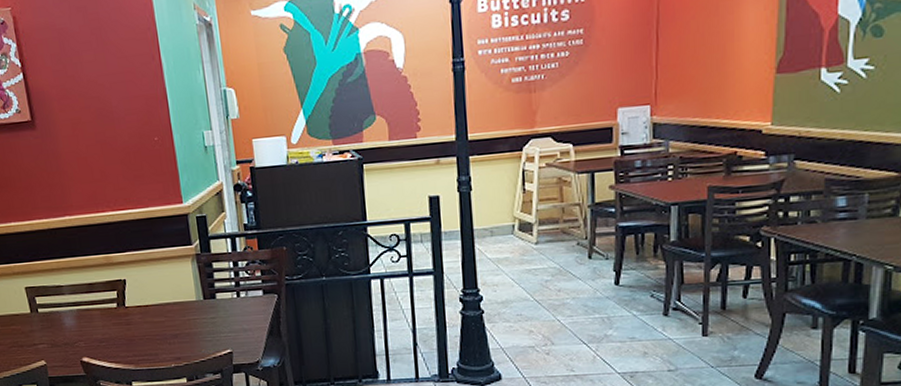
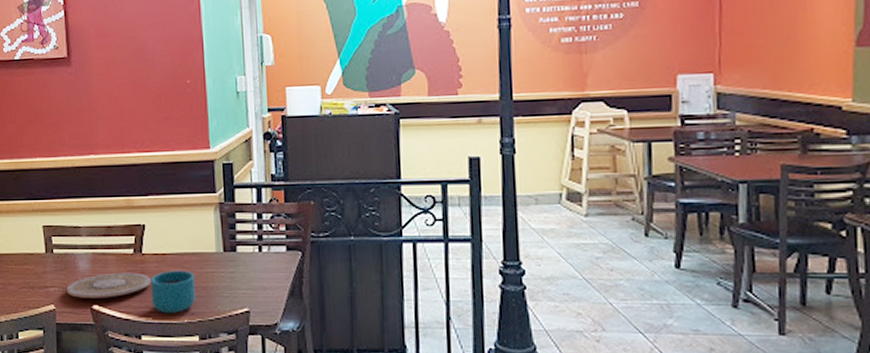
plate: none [55,325,137,352] -> present [66,272,152,298]
cup: none [135,319,181,360] -> present [150,270,195,314]

